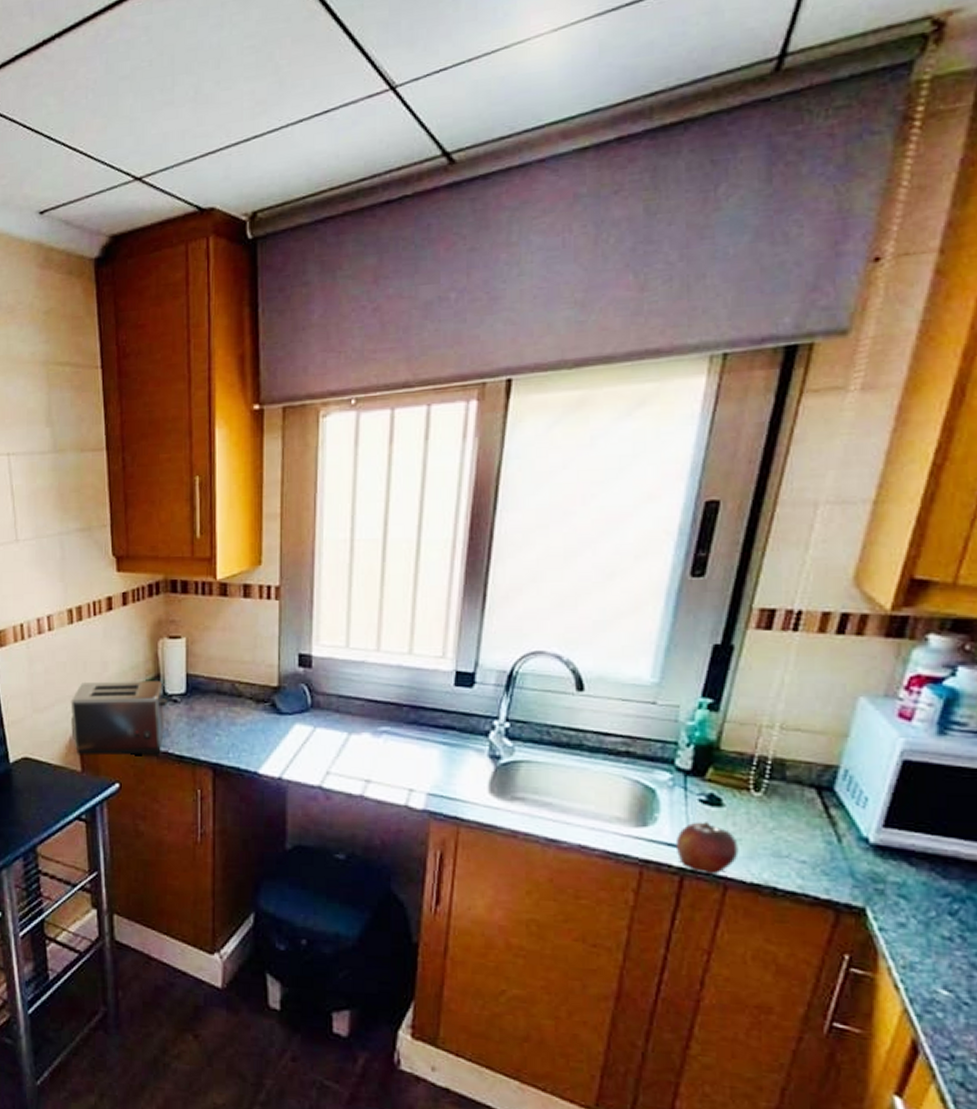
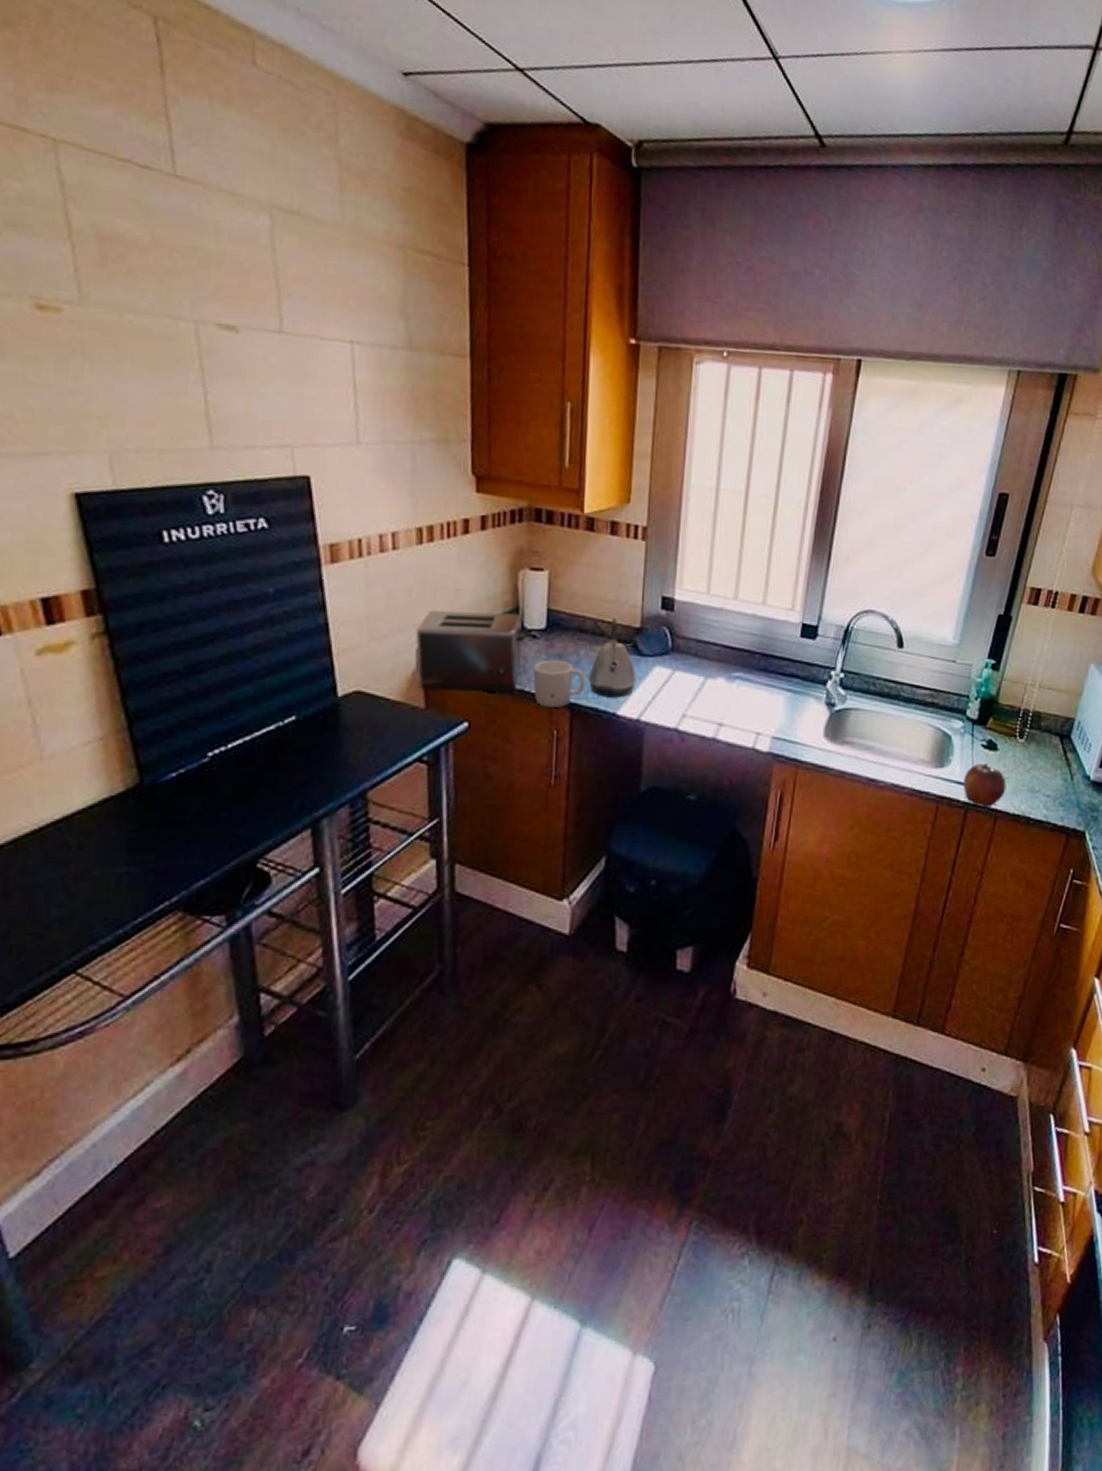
mug: none [176,722,226,768] -> present [533,659,586,708]
kettle: none [228,678,277,757] -> present [587,617,637,698]

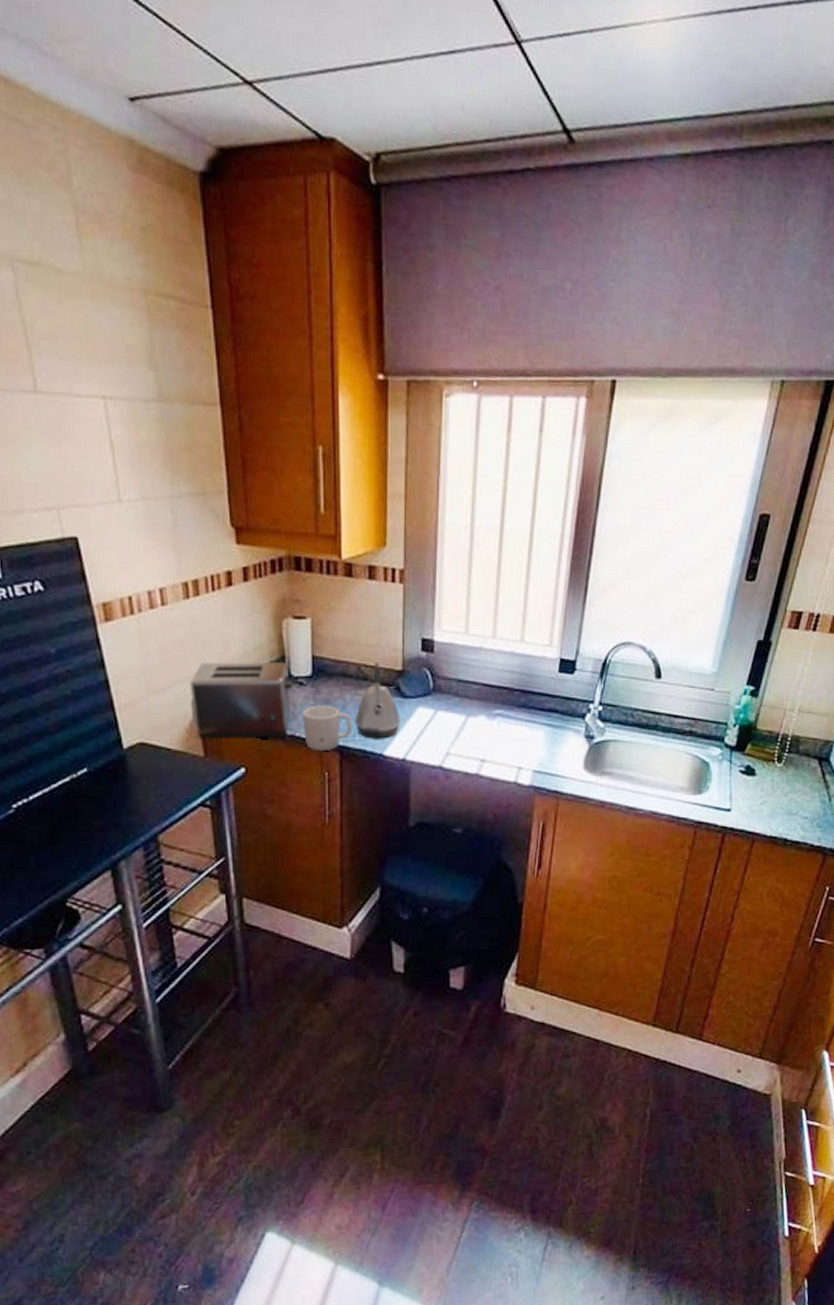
fruit: present [963,763,1006,808] -> none [720,789,764,832]

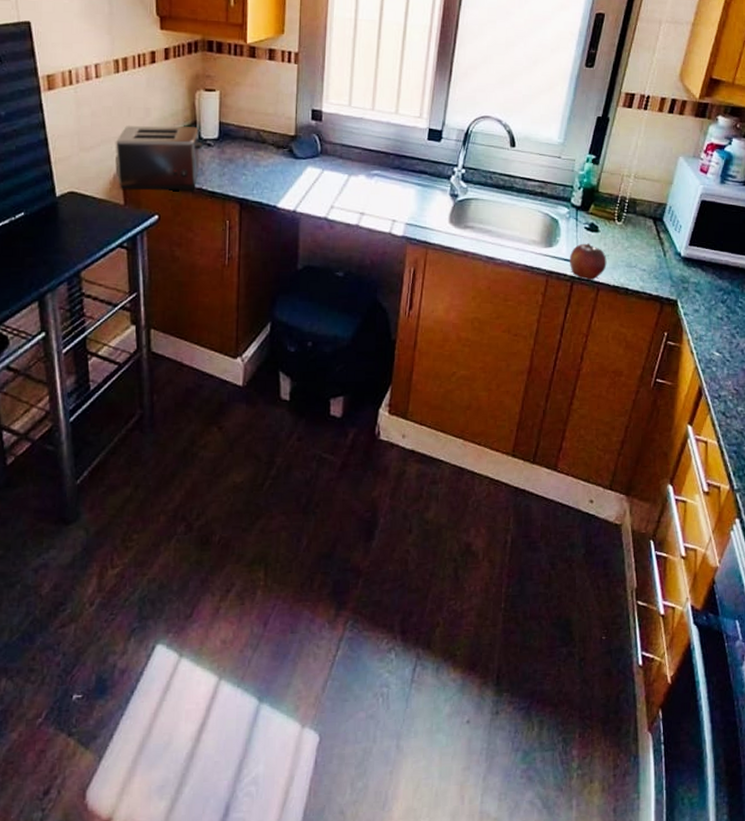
mug: present [302,705,353,751] -> none [209,163,252,202]
kettle: present [354,661,401,739] -> none [253,127,293,193]
fruit: none [720,789,764,832] -> present [569,243,607,281]

